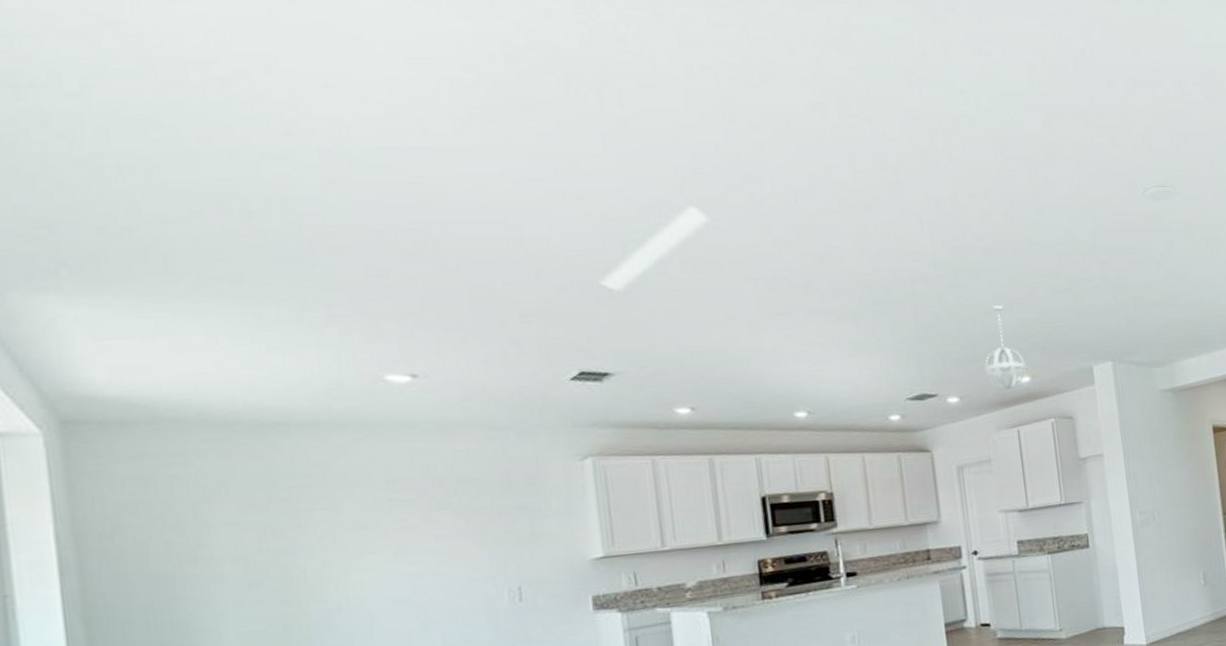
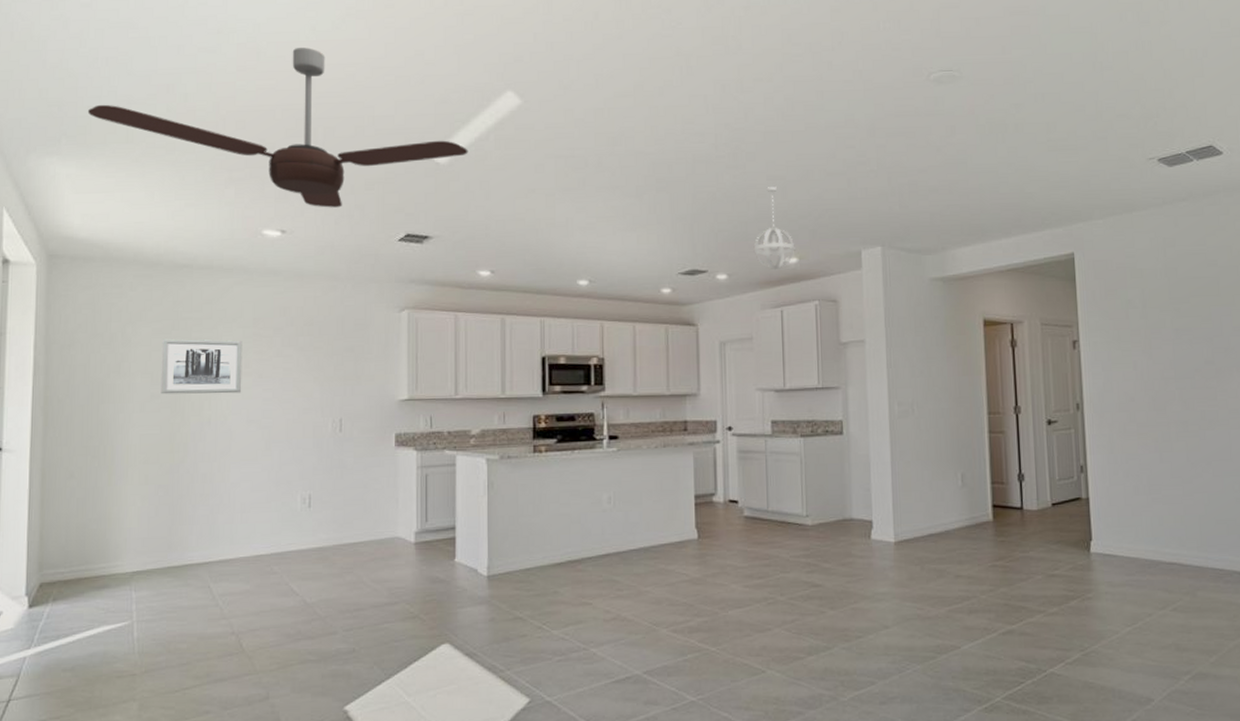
ceiling fan: none [96,155,648,346] -> present [87,47,468,208]
wall art: none [255,508,380,582] -> present [161,338,243,395]

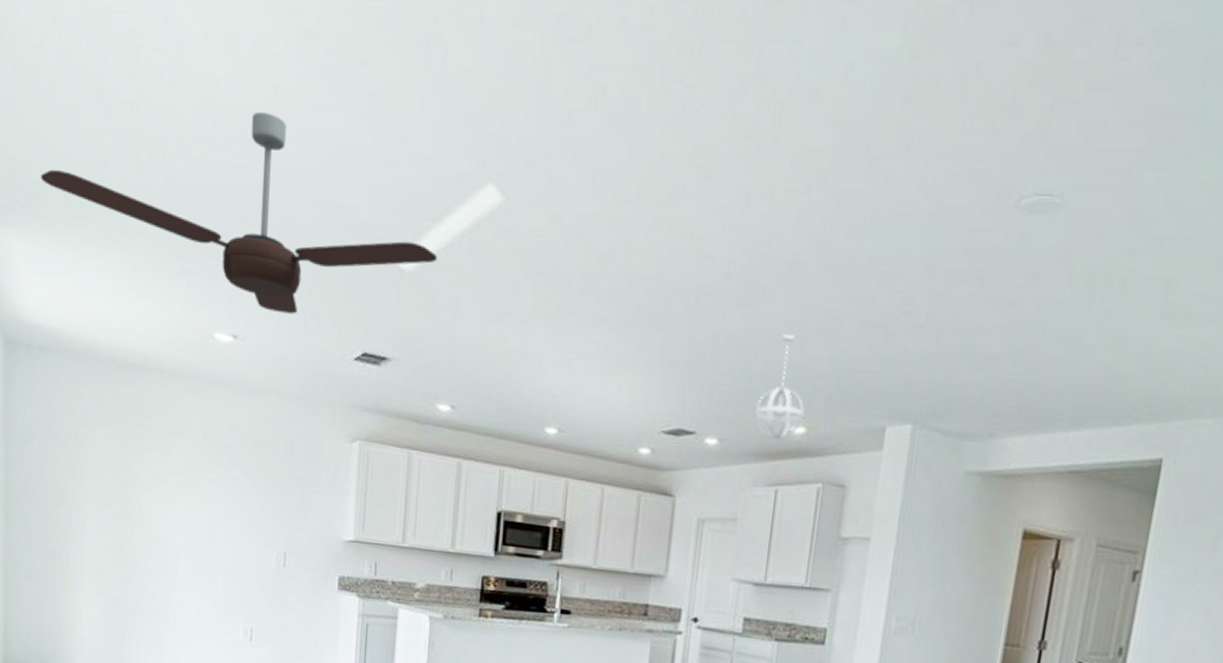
wall art: present [161,338,243,395] -> none [112,444,191,512]

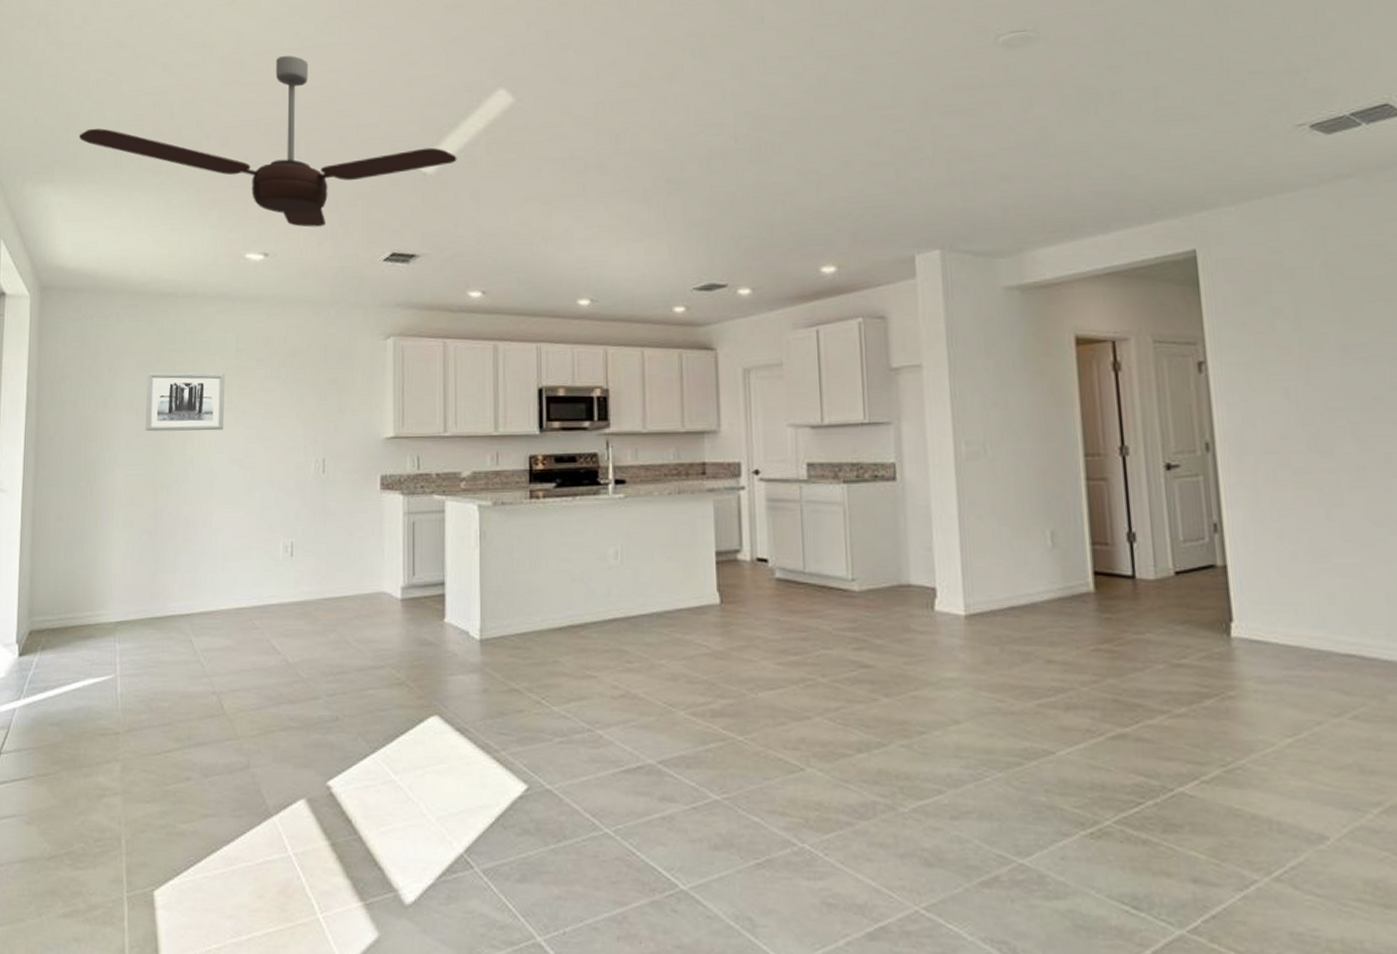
wall art: none [112,444,191,512] -> present [145,372,225,432]
pendant light: present [754,334,805,440] -> none [782,183,833,281]

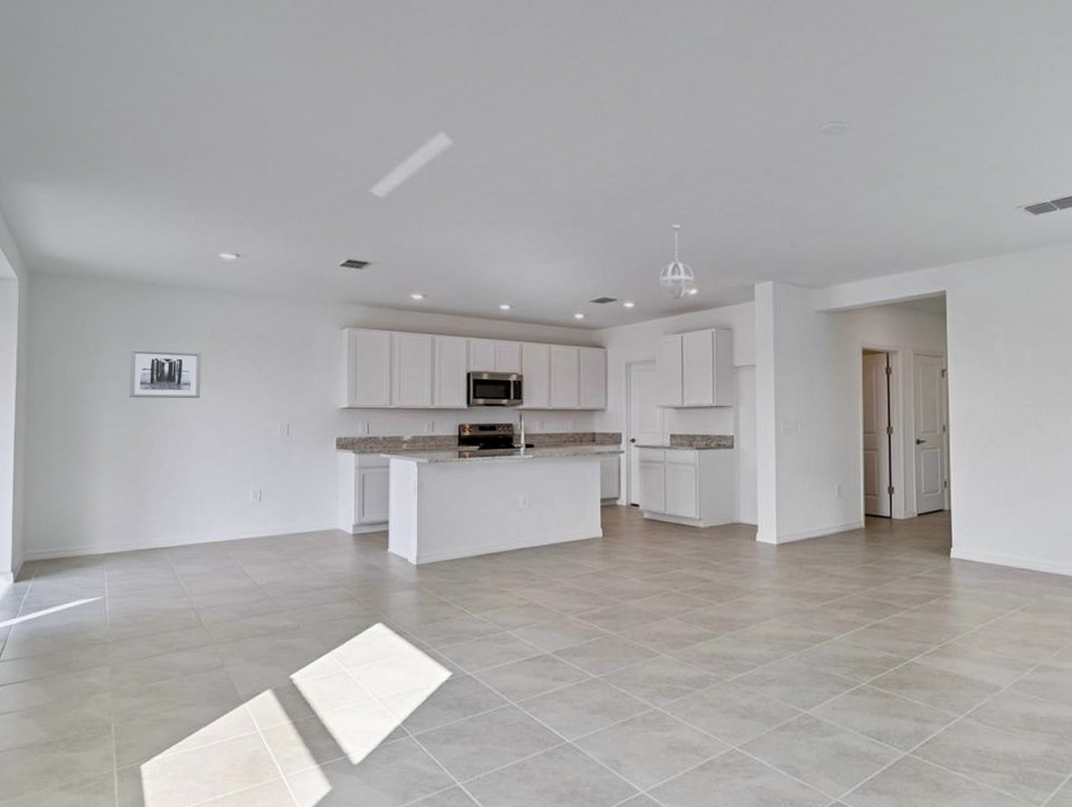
ceiling fan: present [78,55,457,228] -> none [63,89,404,235]
pendant light: none [782,183,833,281] -> present [658,225,695,299]

